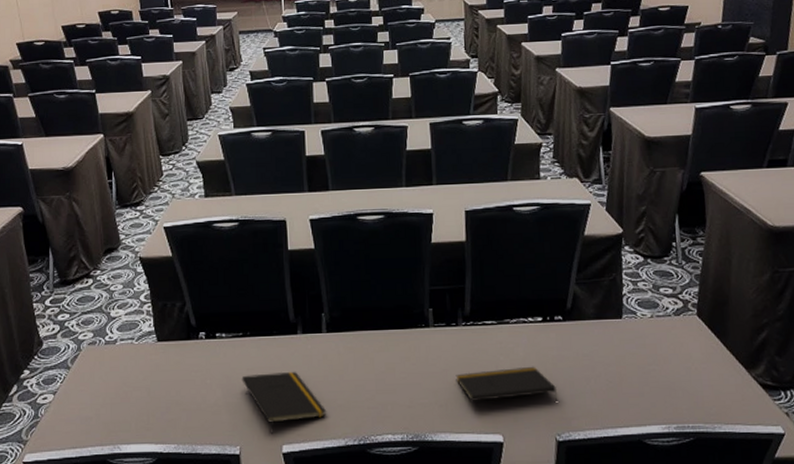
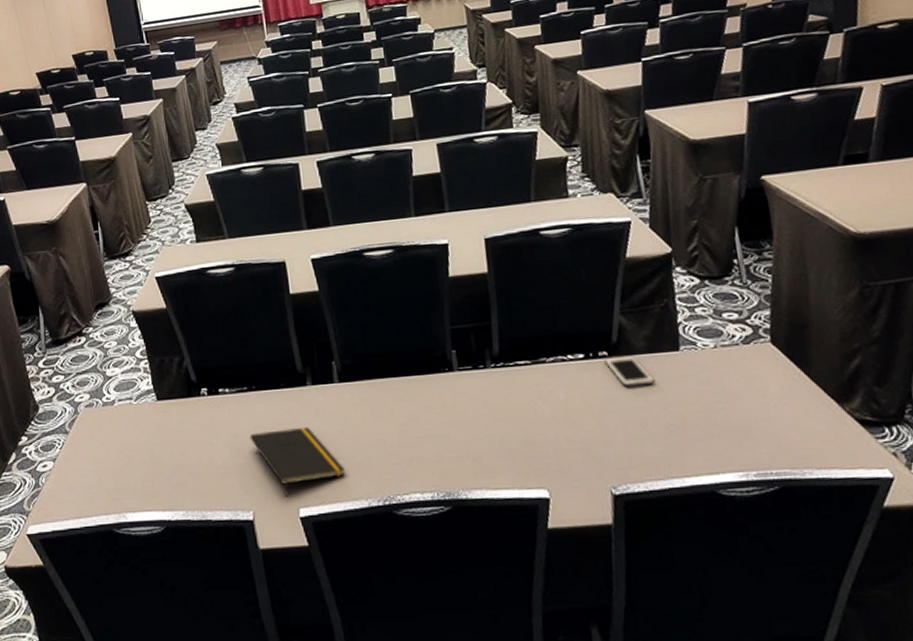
notepad: present [455,366,558,401] -> none [488,410,611,453]
cell phone: none [559,320,600,347] -> present [604,355,655,386]

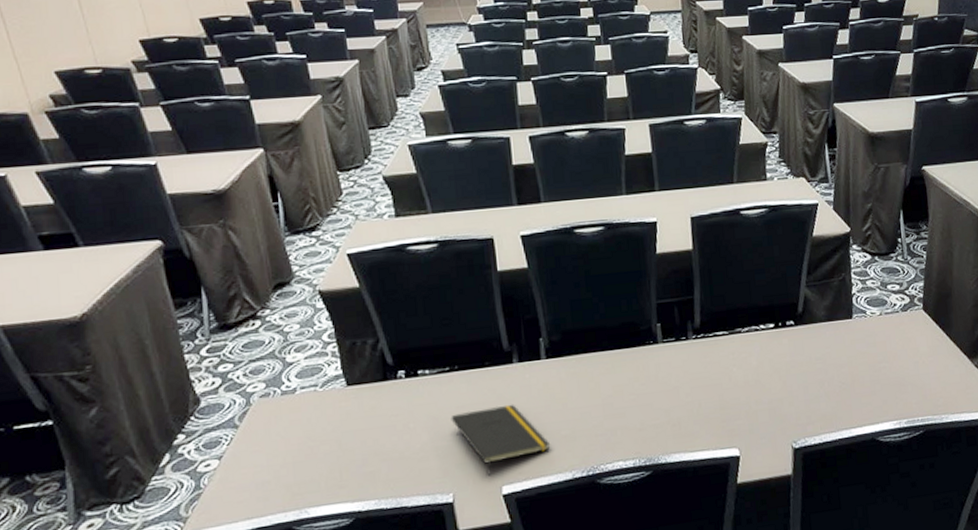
cell phone: present [604,355,655,386] -> none [791,324,832,352]

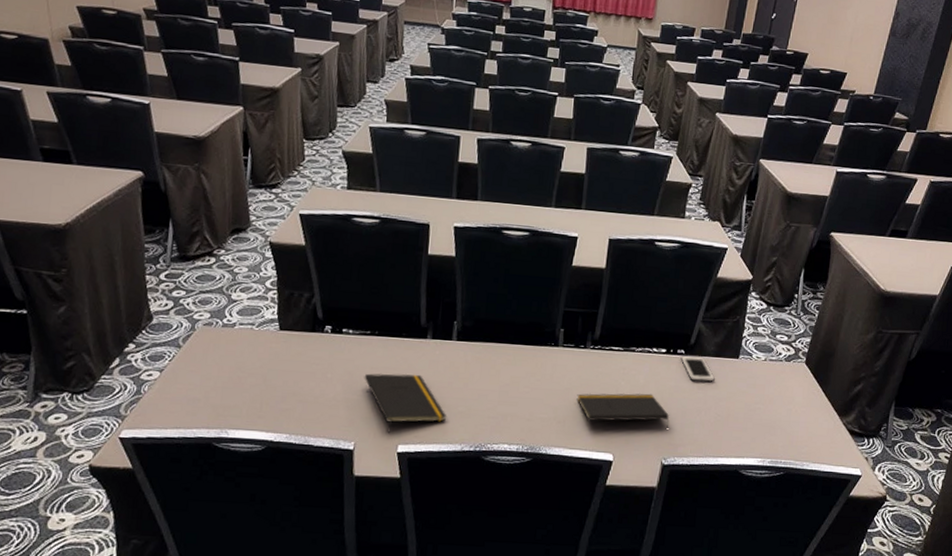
notepad: none [688,374,793,417] -> present [576,393,670,428]
cell phone: none [791,324,832,352] -> present [680,355,715,382]

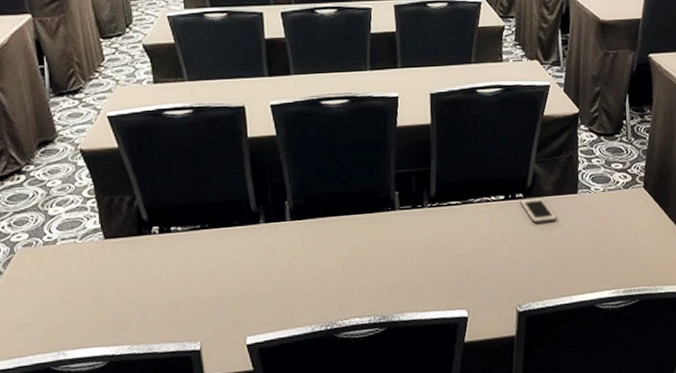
notepad: present [364,373,447,434] -> none [200,261,293,328]
notepad: present [576,393,670,428] -> none [422,242,519,280]

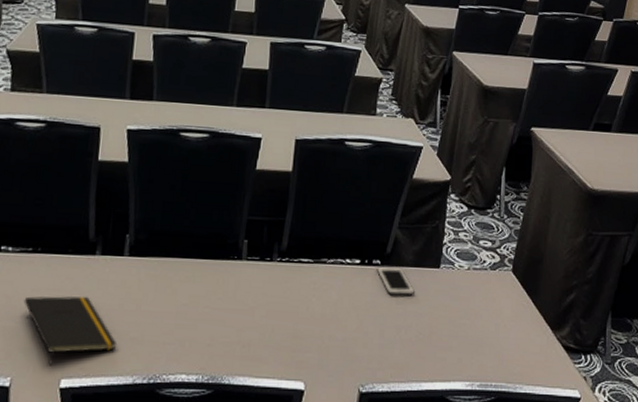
notepad: none [200,261,293,328] -> present [23,296,117,367]

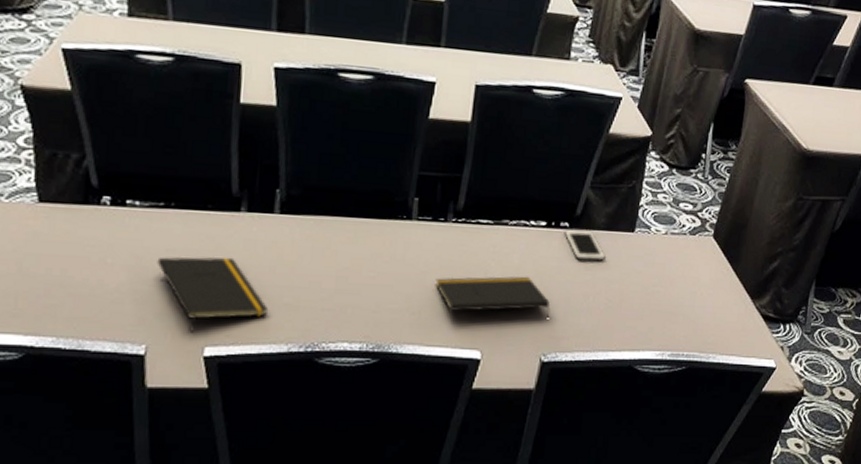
notepad: none [263,310,367,350] -> present [435,276,551,318]

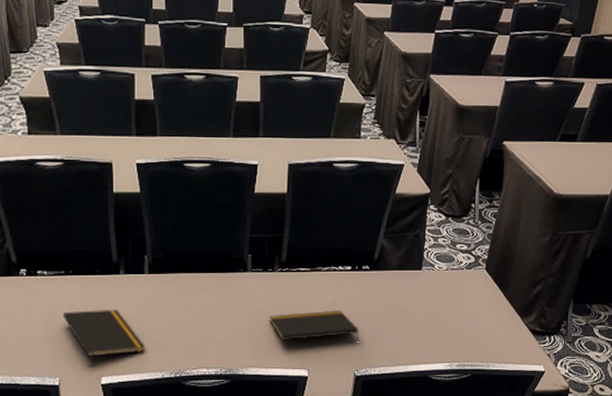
cell phone: present [564,229,606,261] -> none [365,271,400,294]

